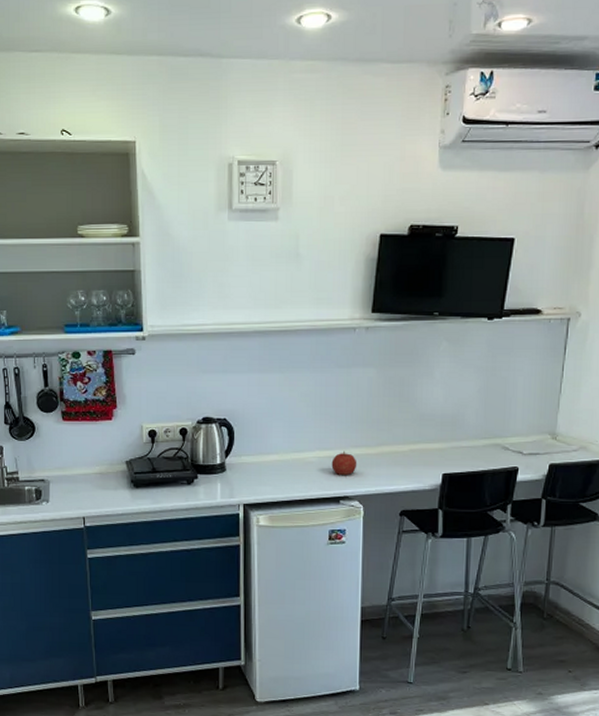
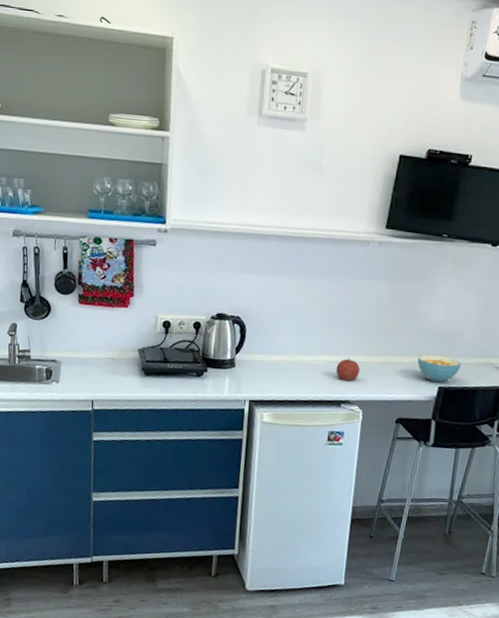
cereal bowl: none [417,441,465,470] -> present [417,354,461,383]

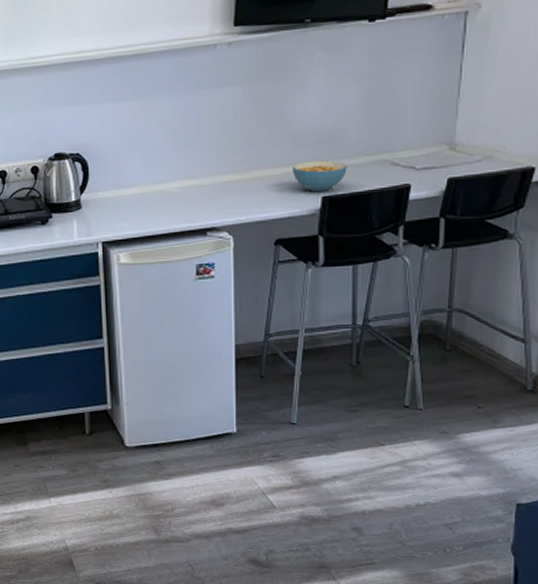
fruit: present [336,357,360,381] -> none [196,178,225,205]

